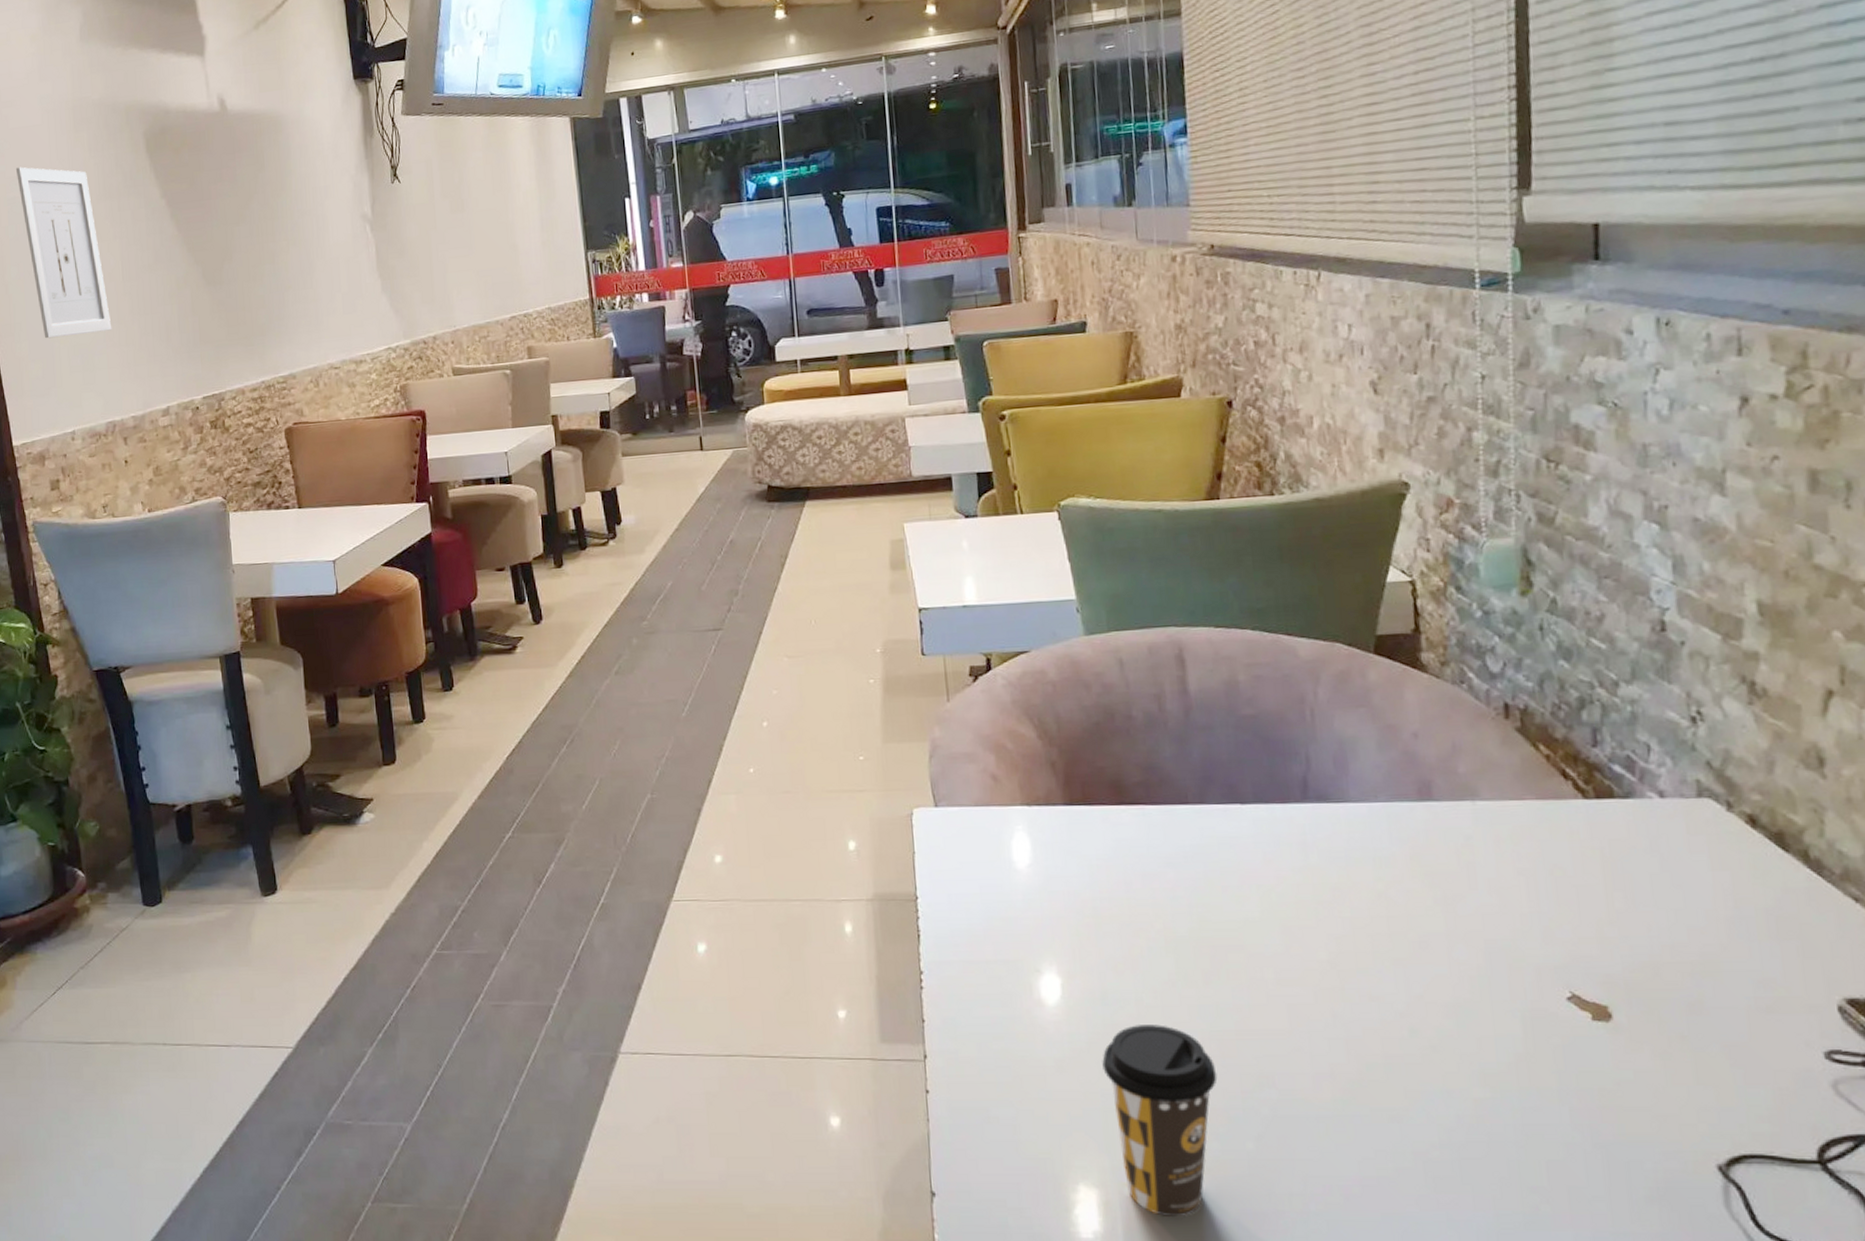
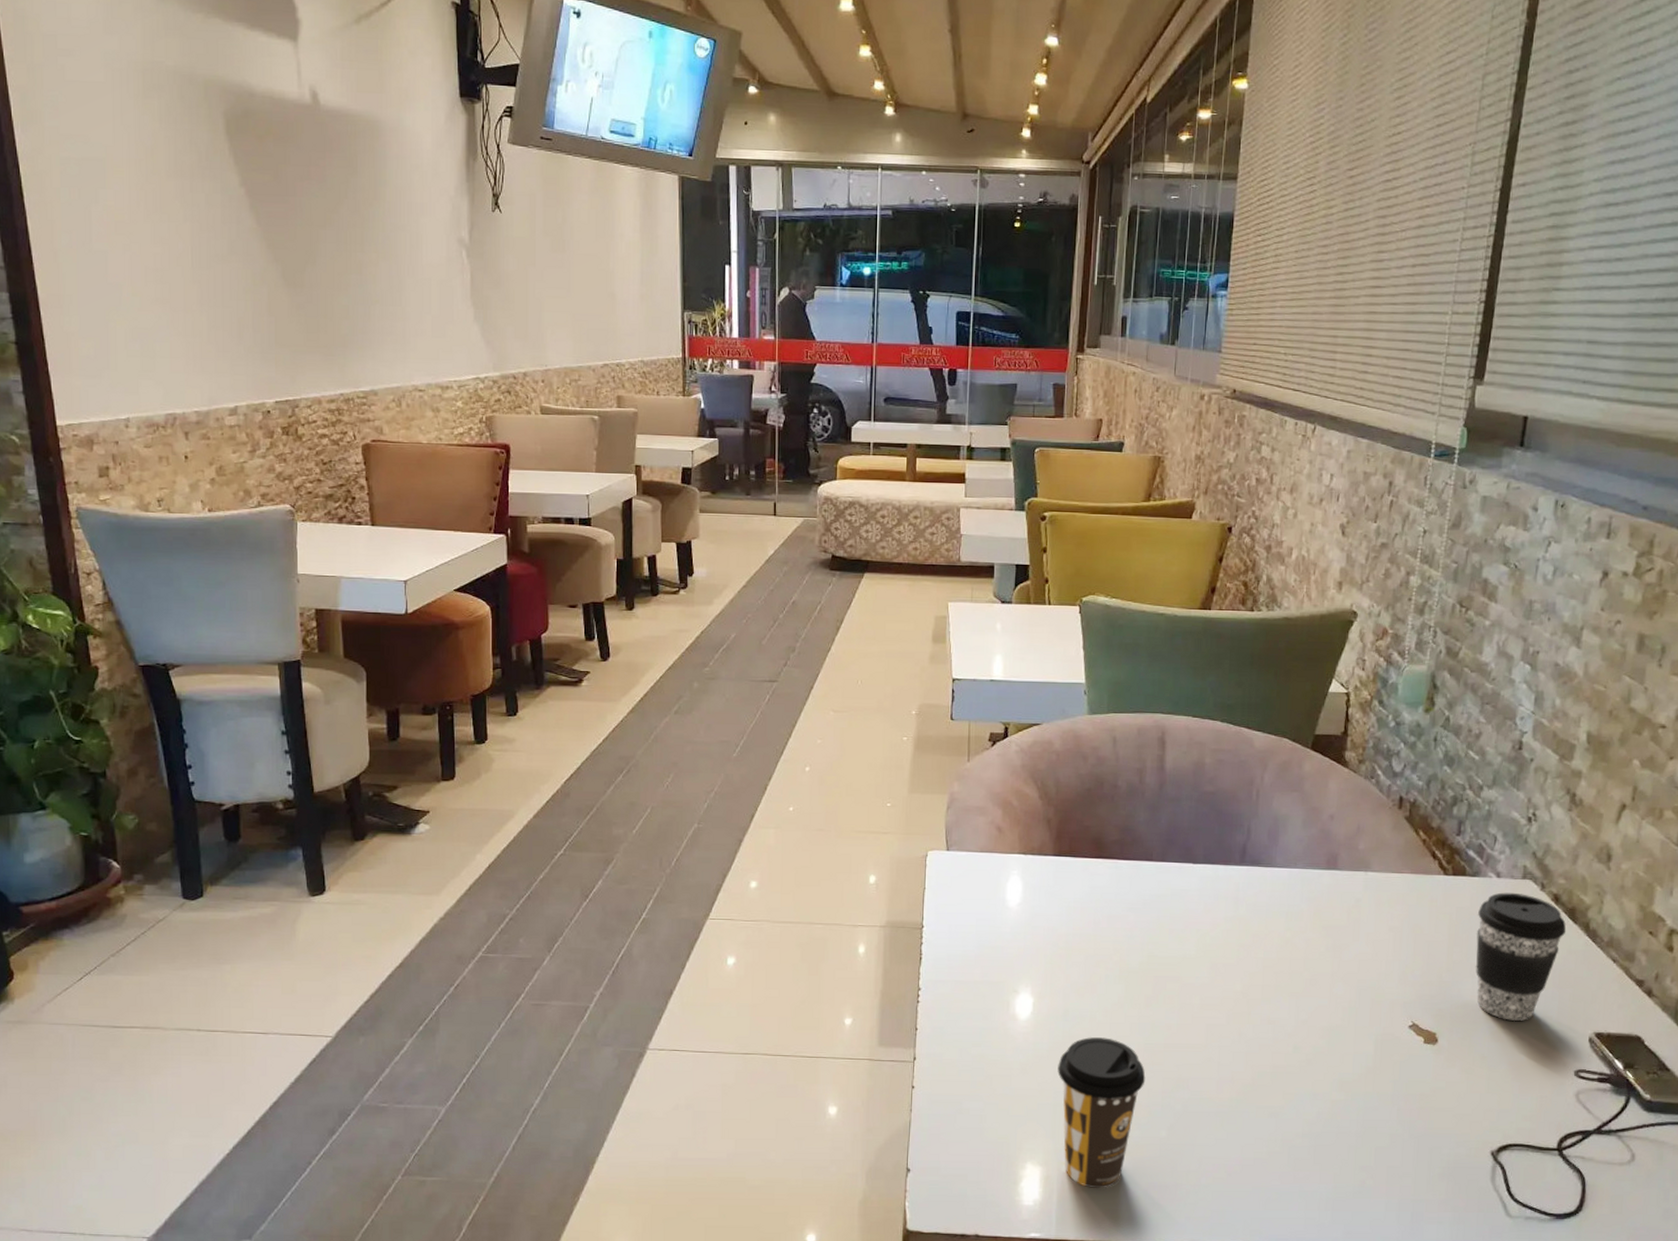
wall art: present [15,167,112,339] -> none [71,125,177,318]
coffee cup: none [1640,816,1776,986] -> present [1476,892,1567,1021]

